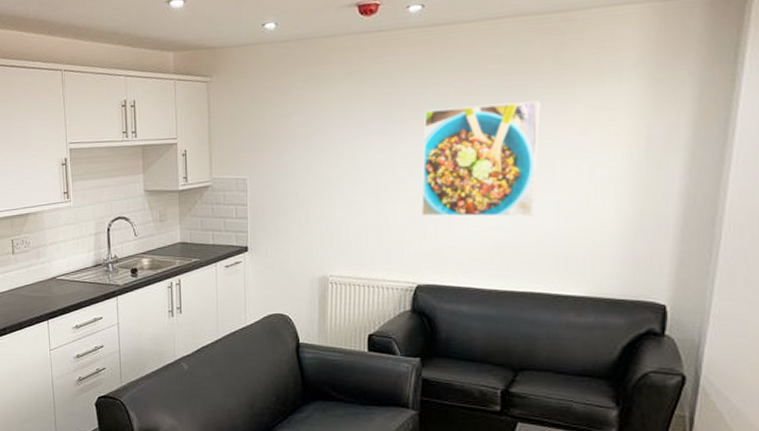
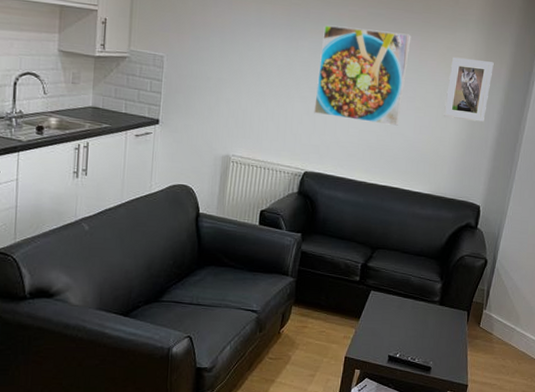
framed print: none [596,114,667,196] -> present [443,57,494,122]

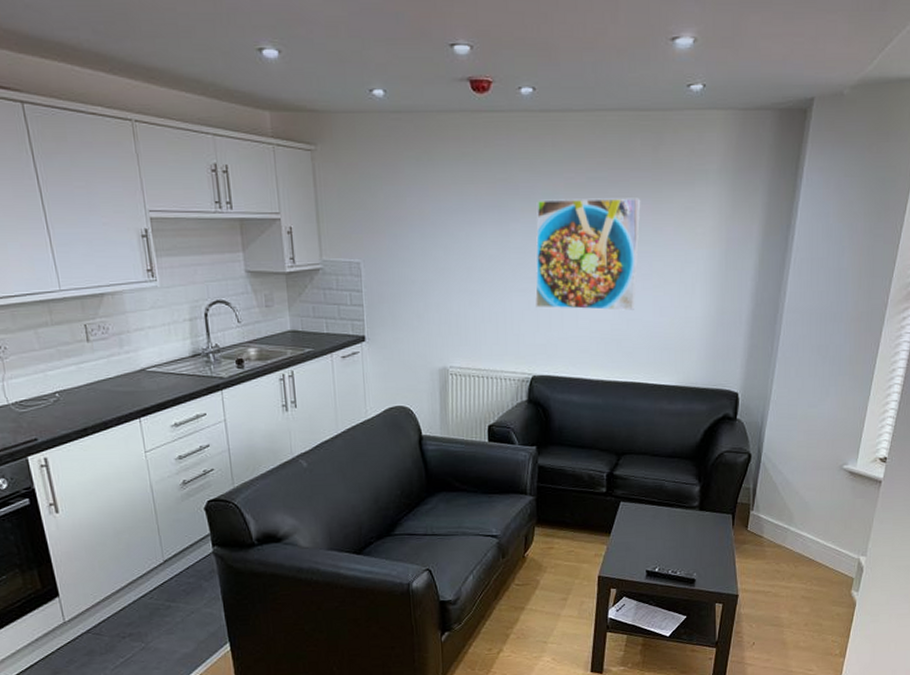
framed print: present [443,57,494,122] -> none [686,218,743,294]

